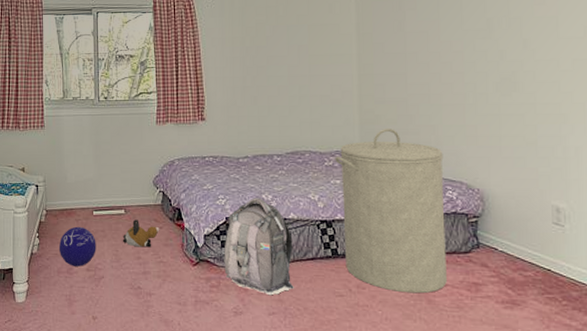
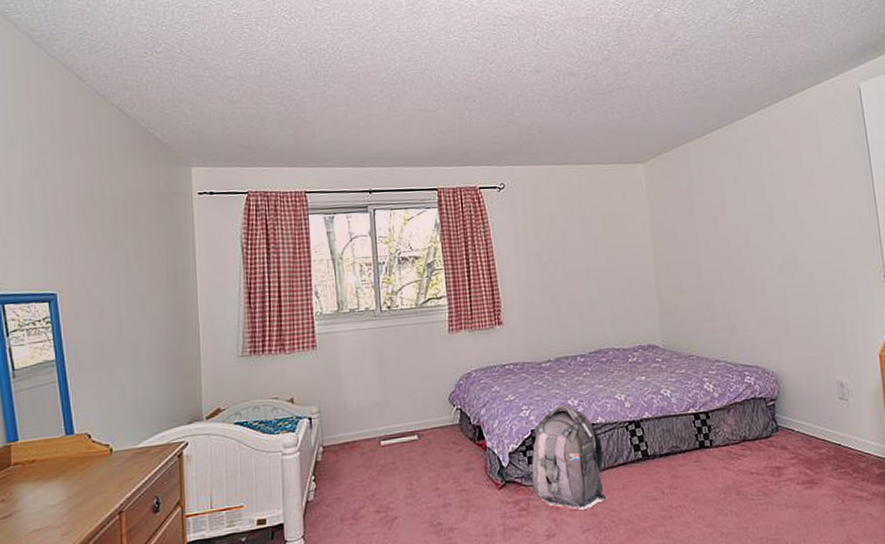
ball: present [58,226,96,267] -> none [340,461,387,510]
plush toy: present [122,219,160,248] -> none [416,444,460,477]
laundry hamper: present [335,127,447,294] -> none [638,317,752,488]

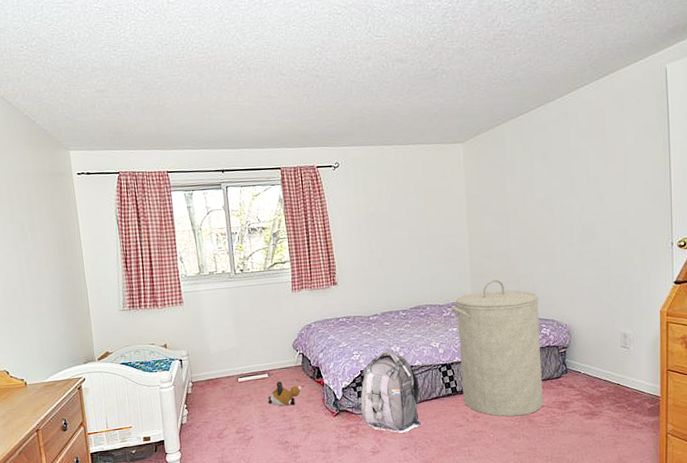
plush toy: none [416,444,460,477] -> present [267,381,302,406]
laundry hamper: none [638,317,752,488] -> present [452,279,543,417]

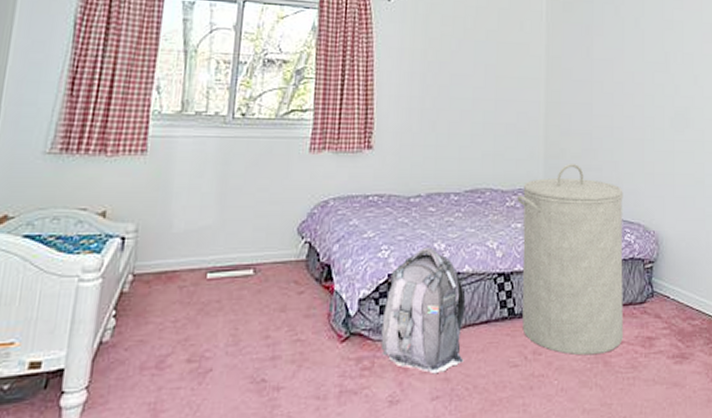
plush toy: present [267,381,302,406] -> none [245,282,301,322]

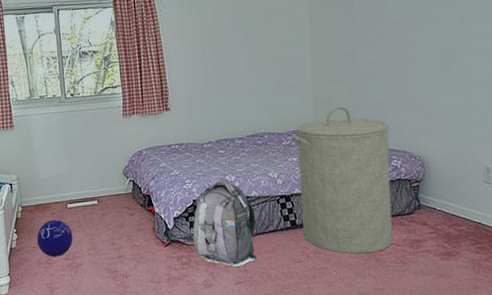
ball: none [146,296,207,357] -> present [36,219,73,257]

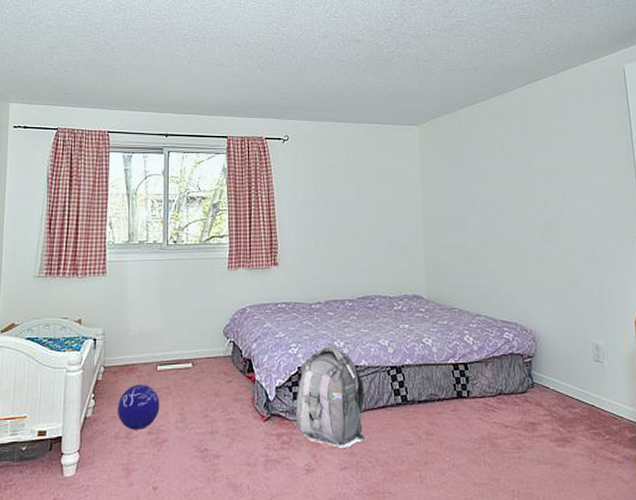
laundry hamper: present [292,106,392,254] -> none [403,271,507,437]

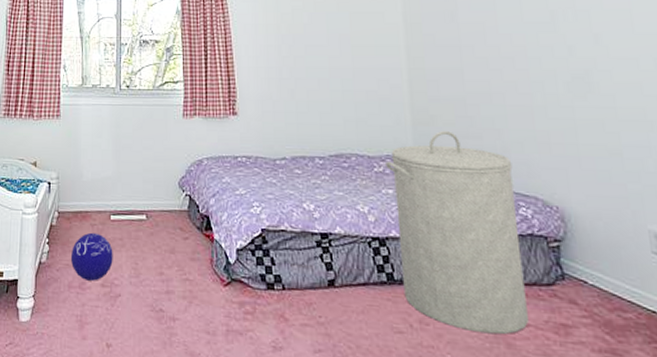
backpack: present [296,345,366,449] -> none [259,207,343,328]
laundry hamper: none [403,271,507,437] -> present [385,130,529,335]

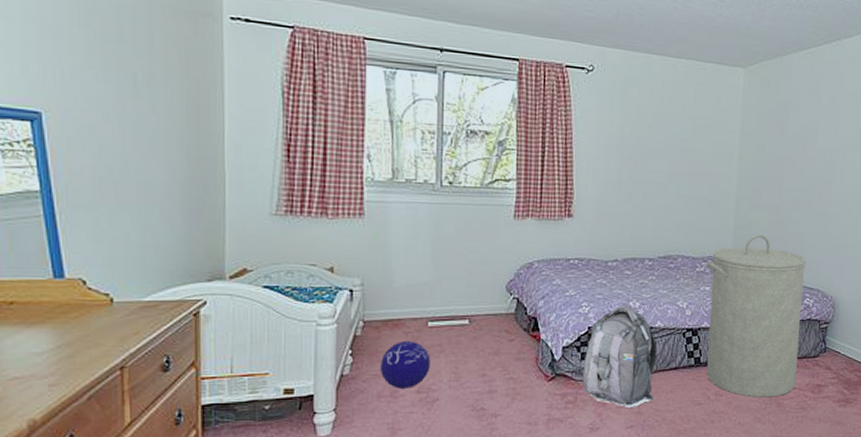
backpack: none [259,207,343,328] -> present [582,305,658,409]

